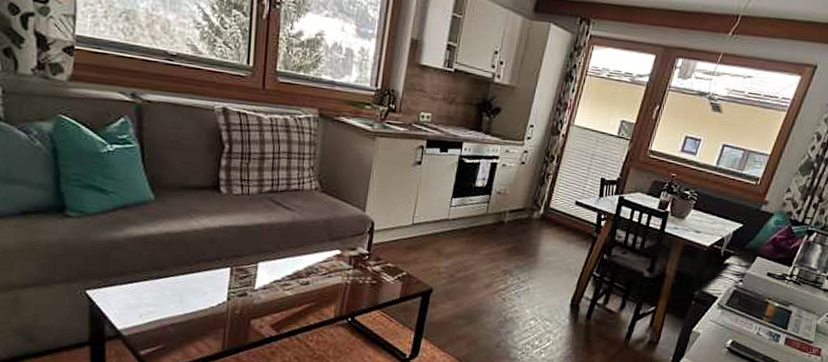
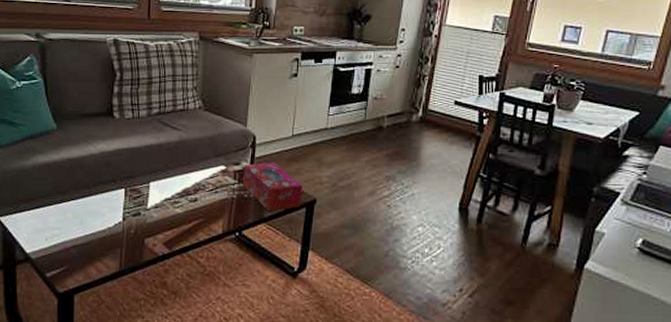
tissue box: none [358,249,420,299] -> present [243,162,303,212]

